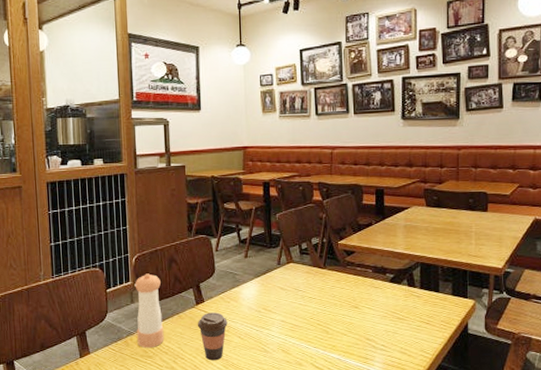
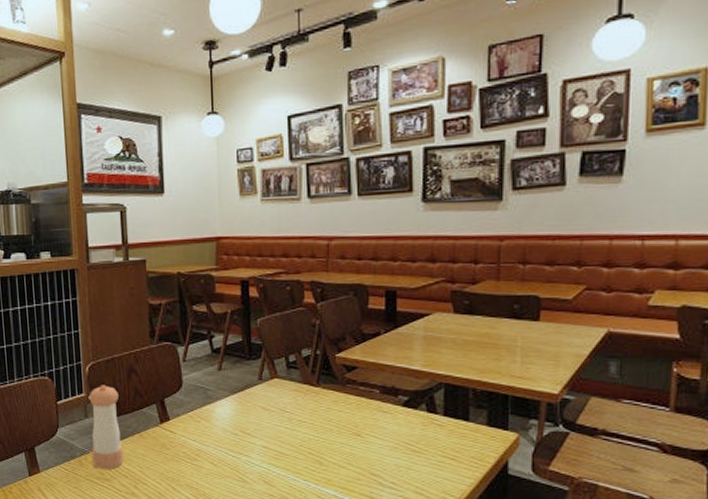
coffee cup: present [197,312,228,361] -> none [161,433,198,489]

